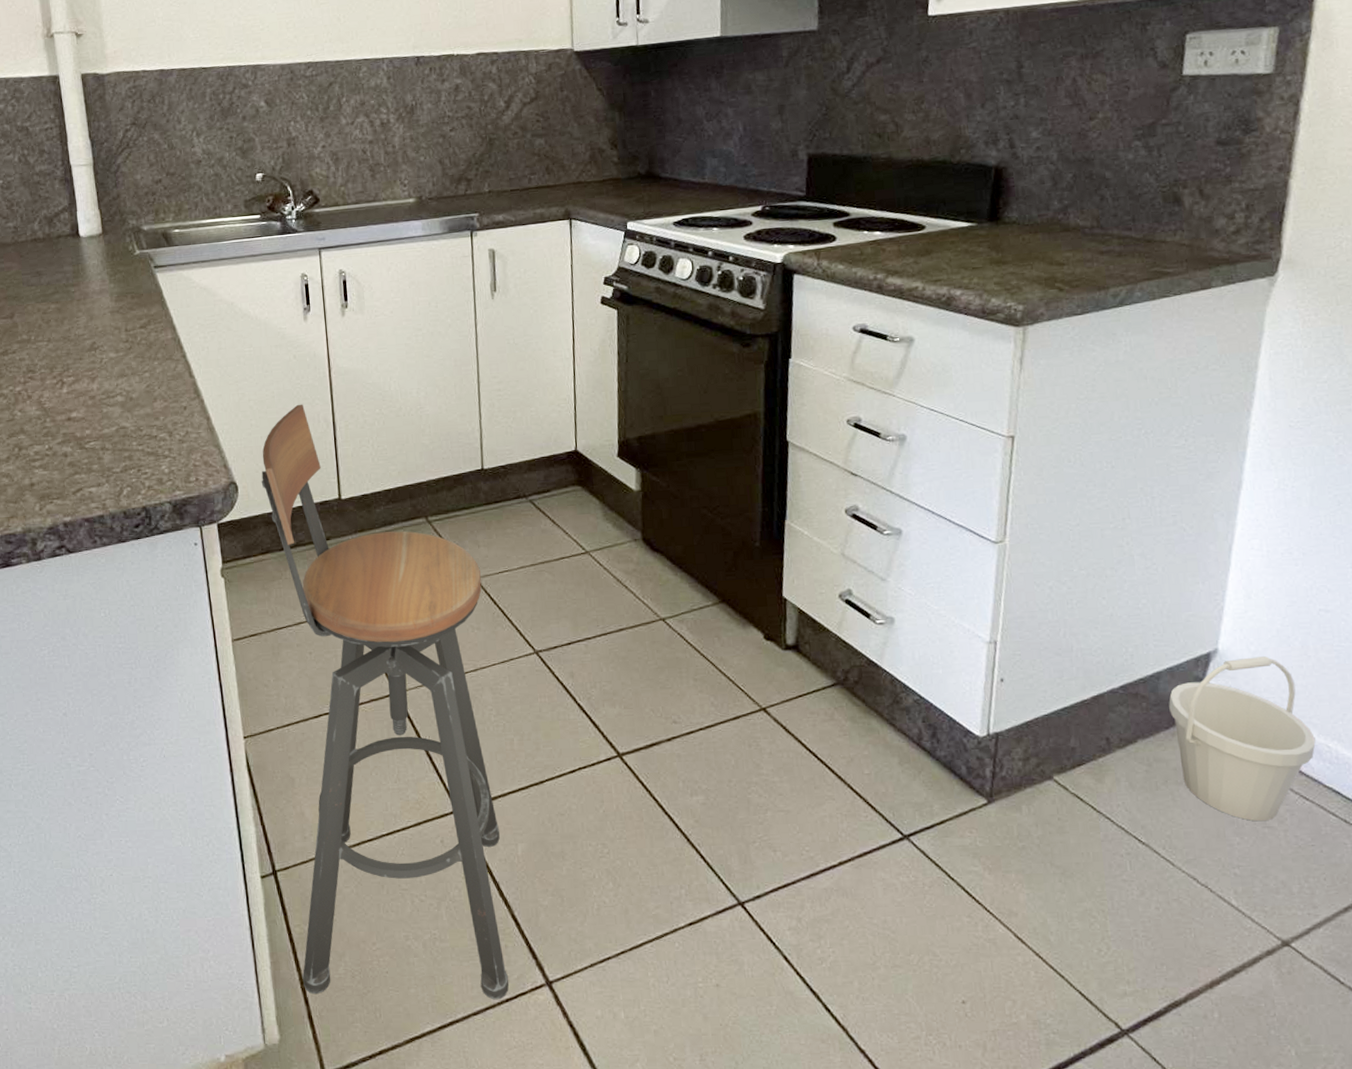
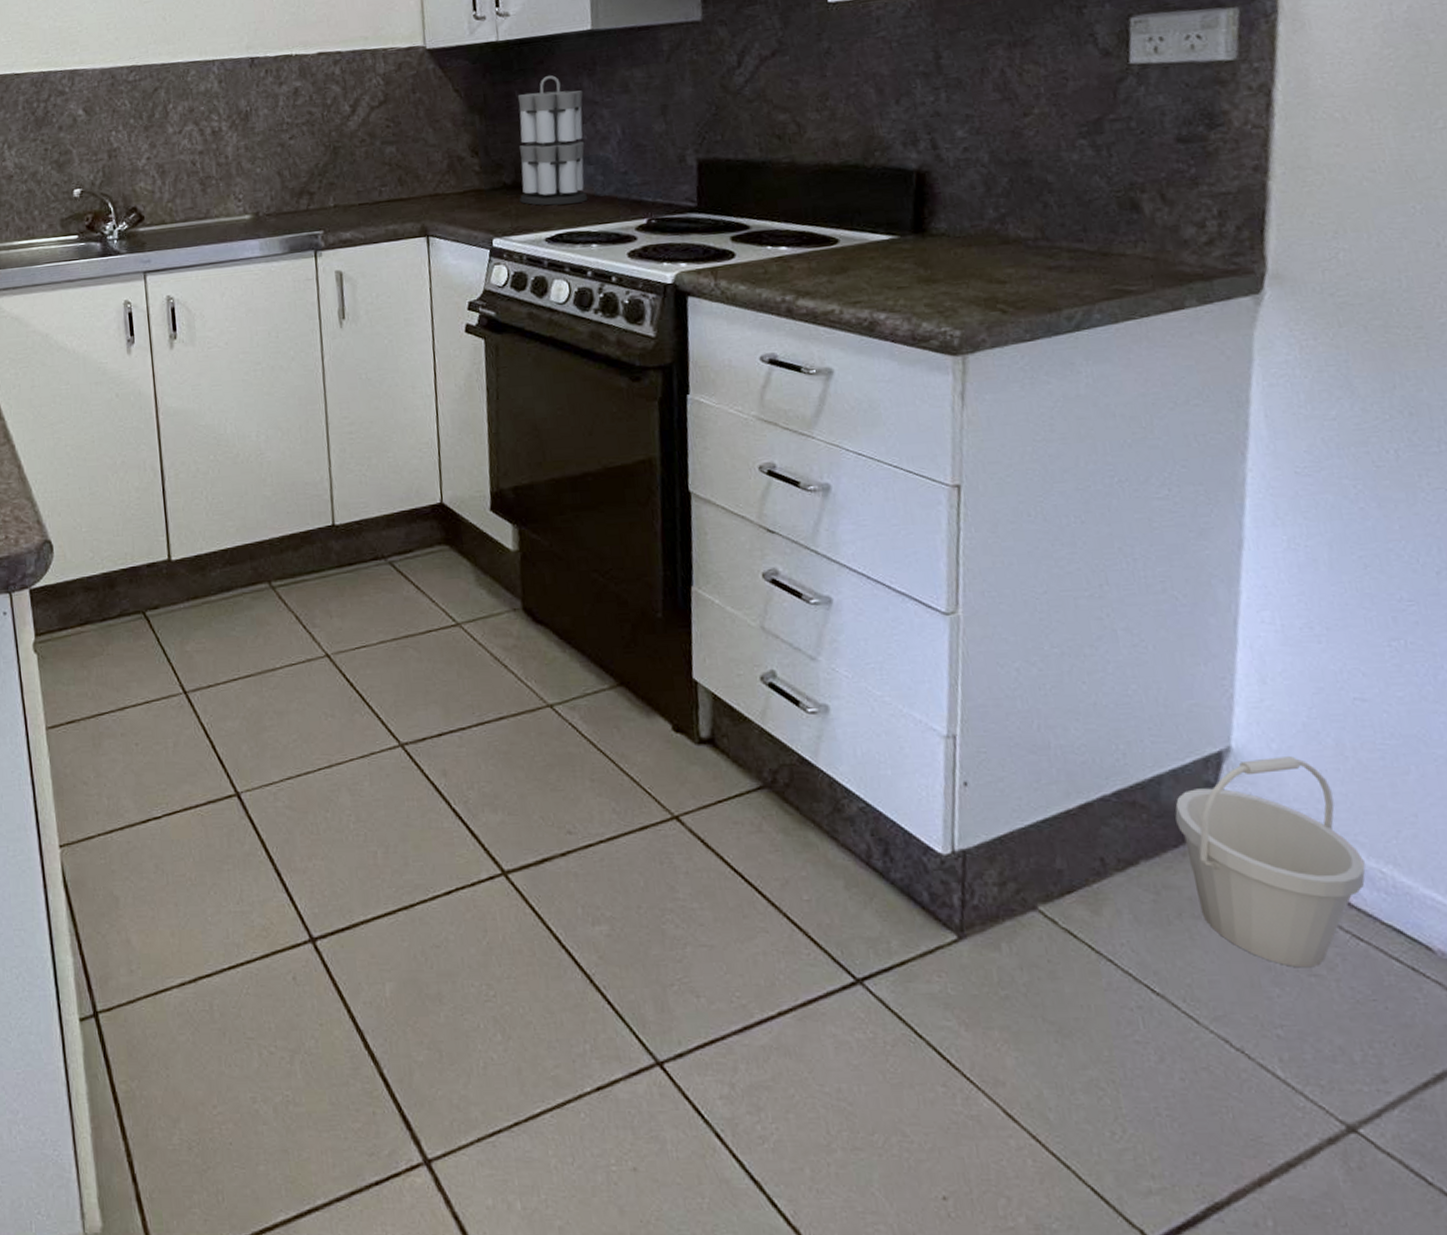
bar stool: present [261,404,509,1000] -> none [79,449,379,1182]
spice rack: none [652,77,712,194] -> present [517,75,588,206]

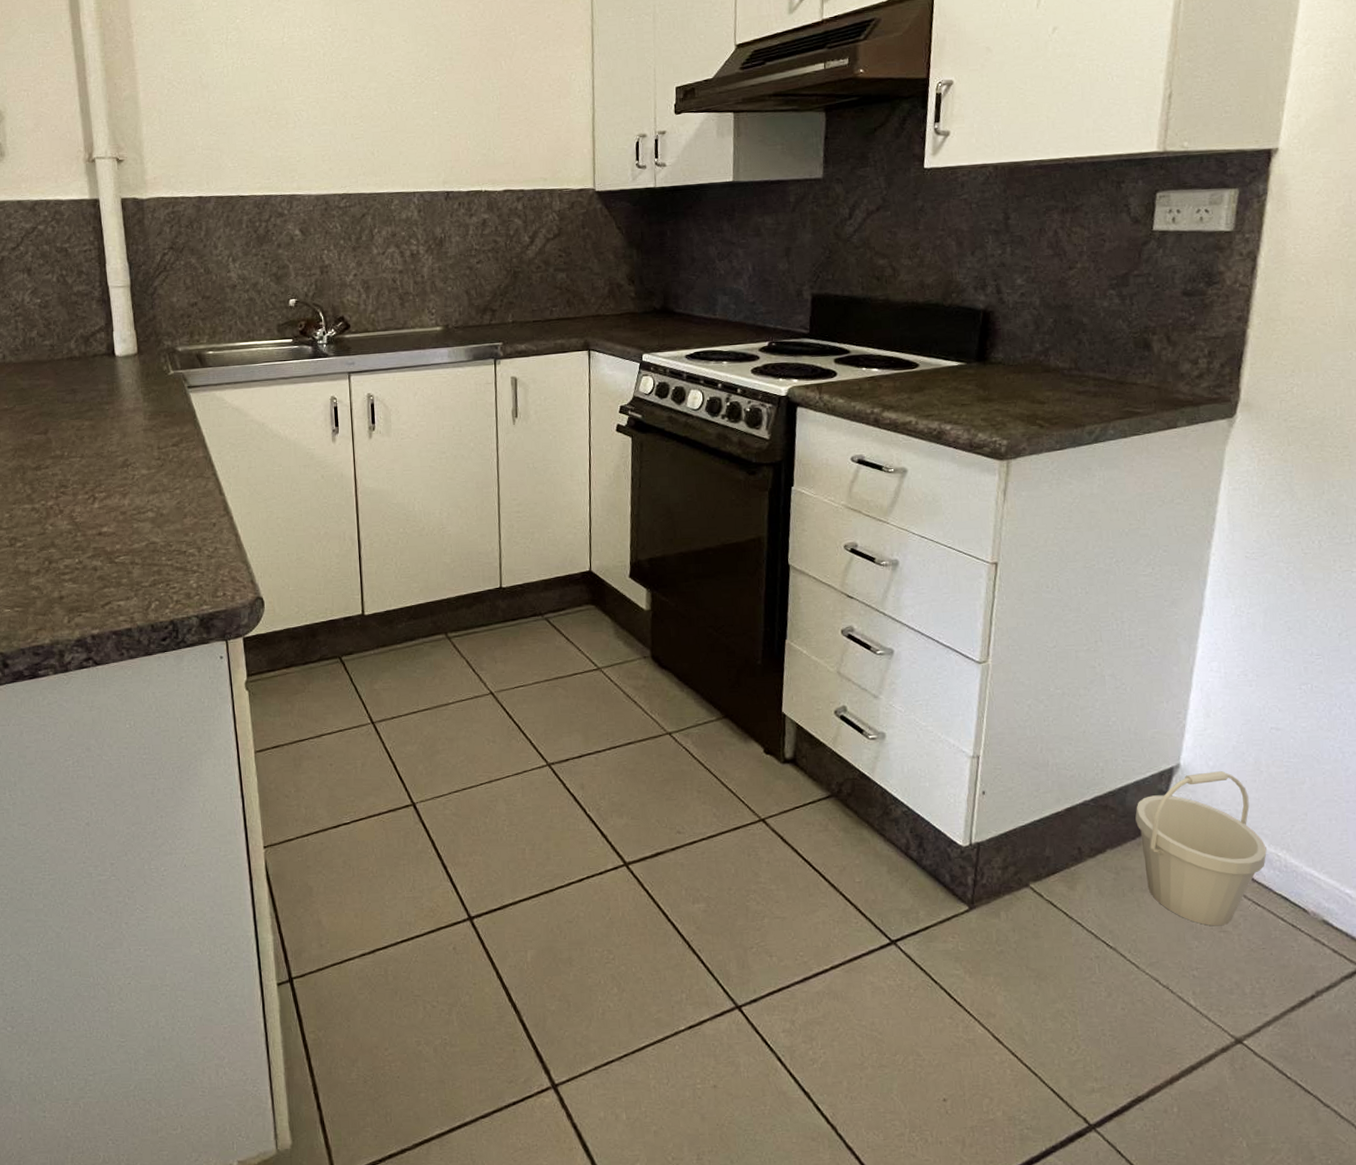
spice rack: present [517,75,588,206] -> none [666,219,723,328]

